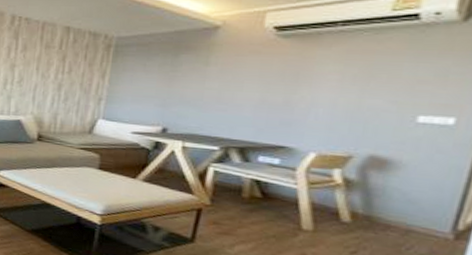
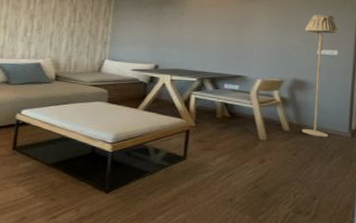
floor lamp: none [370,64,463,237] -> present [302,14,339,138]

